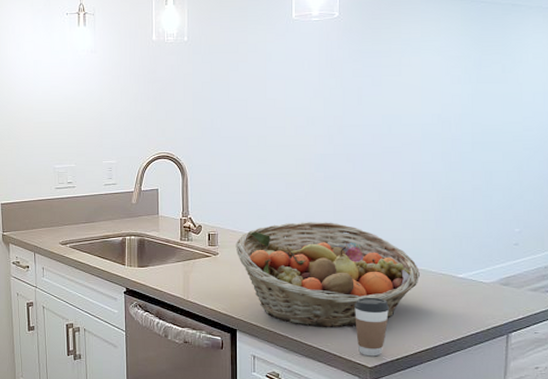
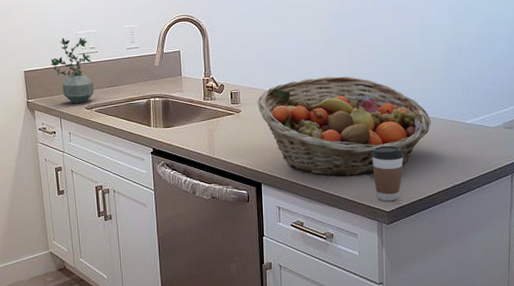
potted plant: none [28,171,70,239] -> present [51,37,95,104]

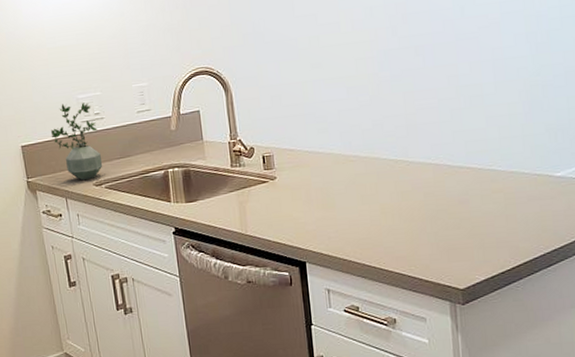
fruit basket: present [257,76,431,177] -> none [295,128,511,251]
coffee cup: present [372,145,404,202] -> none [438,209,479,277]

